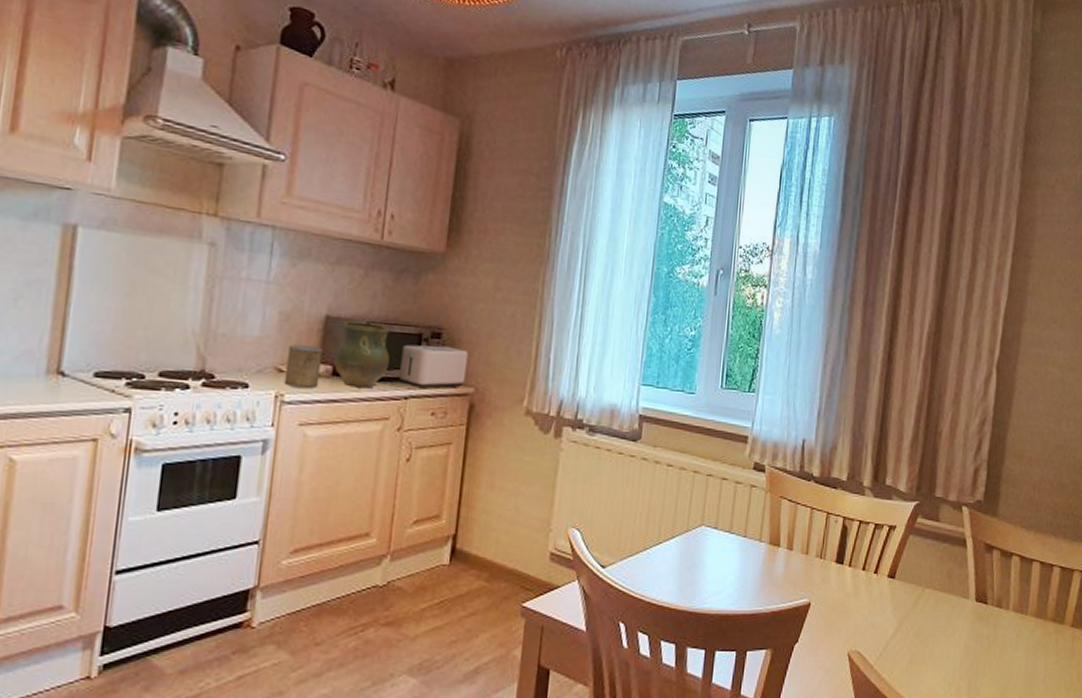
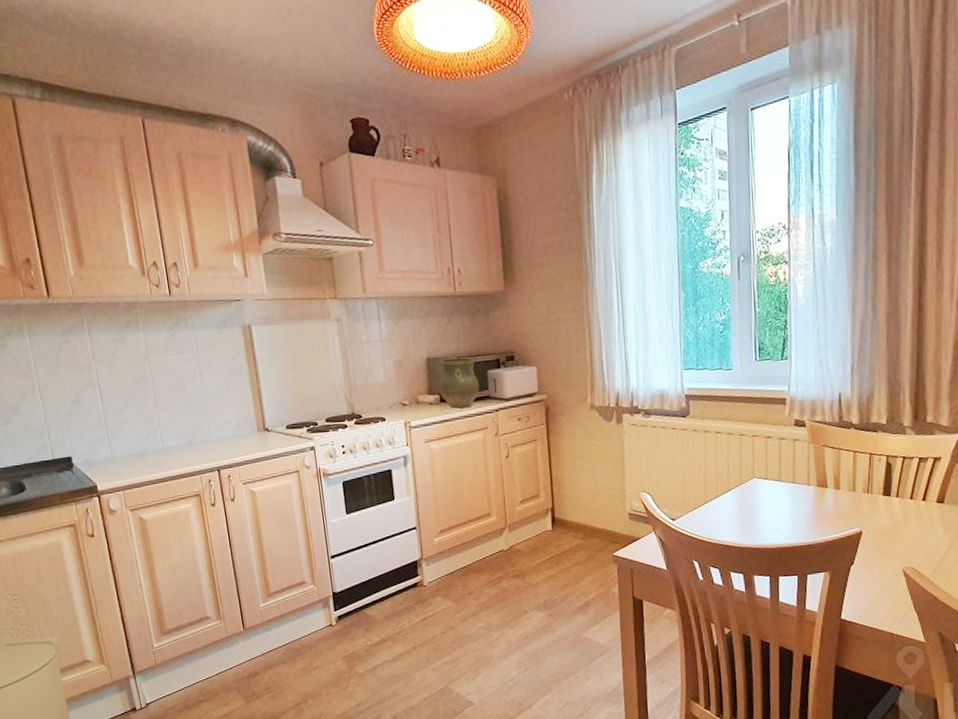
tin can: present [283,344,323,389] -> none [406,382,433,416]

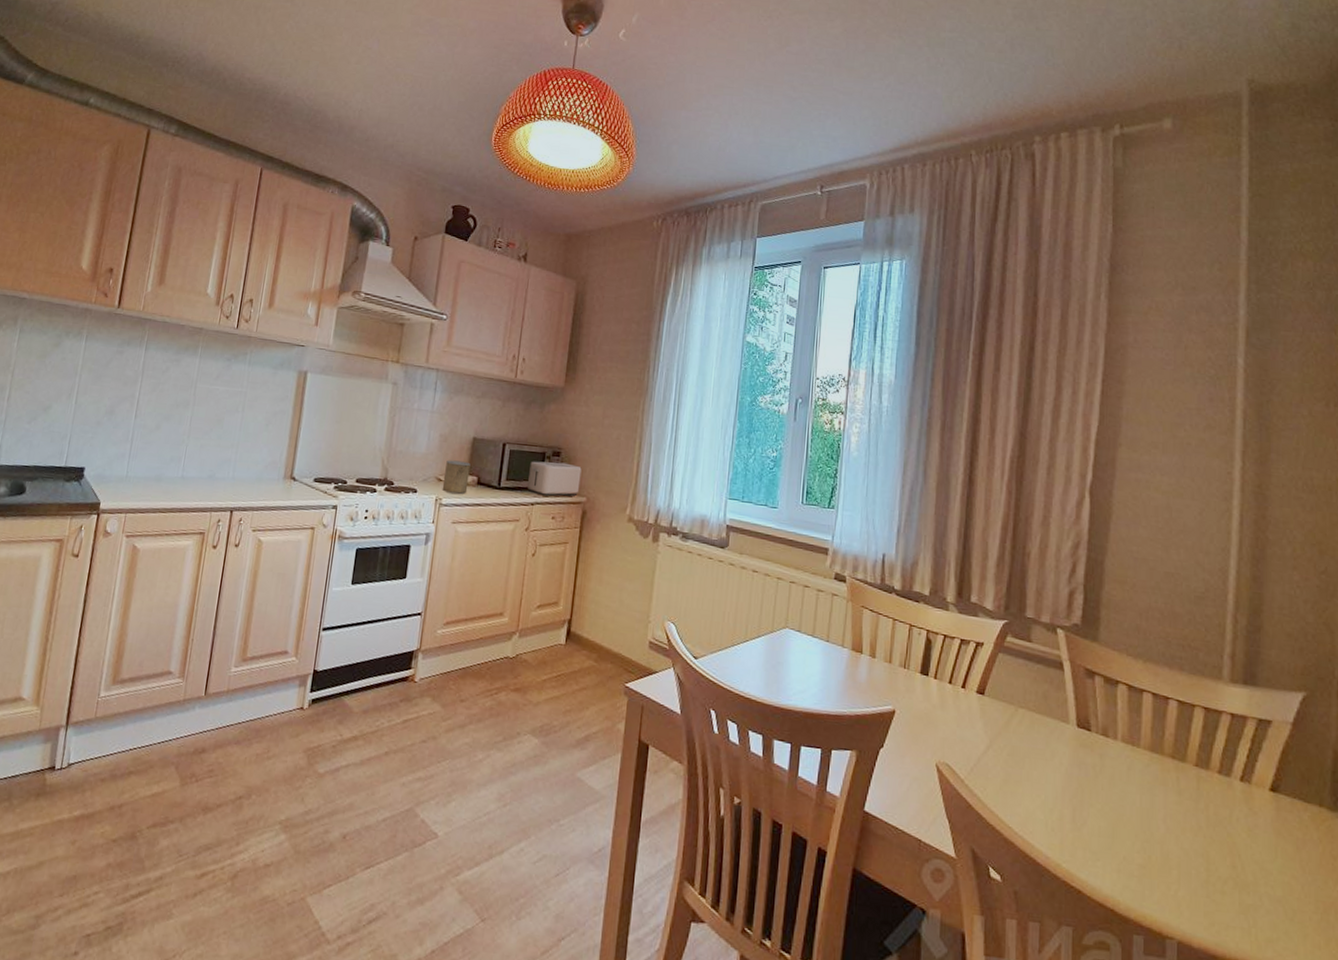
tin can: none [406,382,433,416] -> present [442,460,471,495]
ceramic jug: present [439,357,480,409] -> none [478,442,522,496]

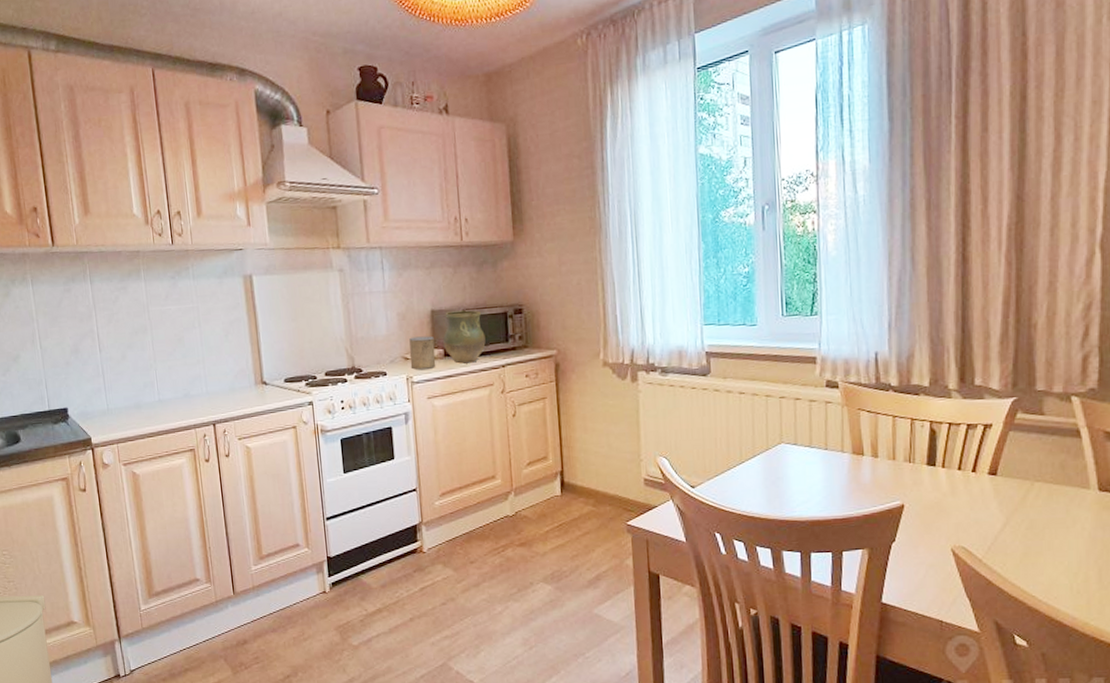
ceramic jug: none [478,442,522,496] -> present [443,310,486,364]
toaster: present [526,461,582,497] -> none [493,318,549,356]

